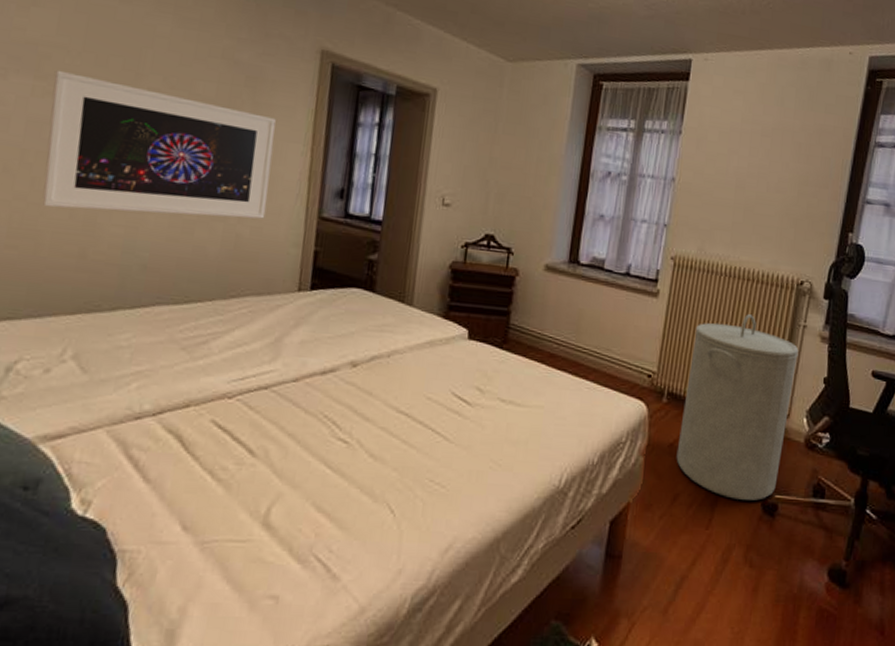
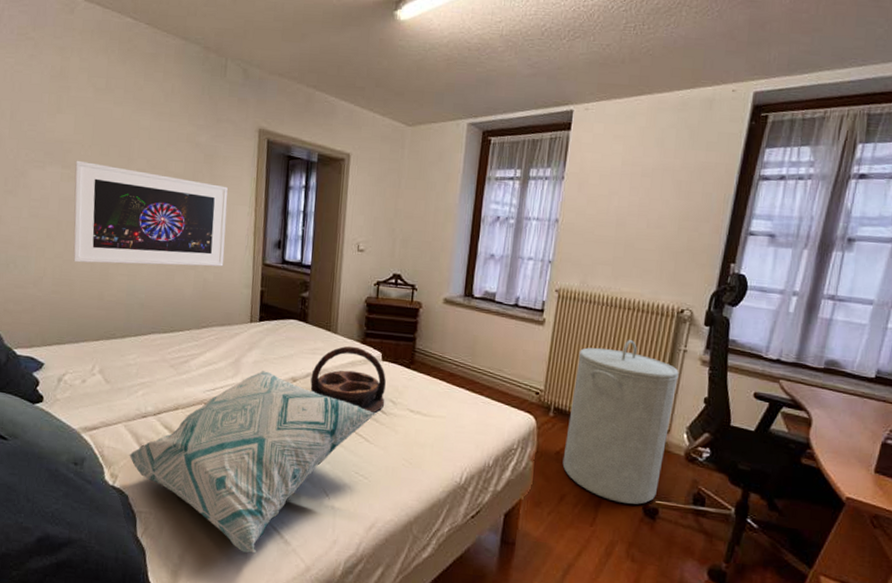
decorative pillow: none [111,353,460,596] -> present [129,371,377,554]
serving tray: none [375,321,473,405] -> present [310,346,386,414]

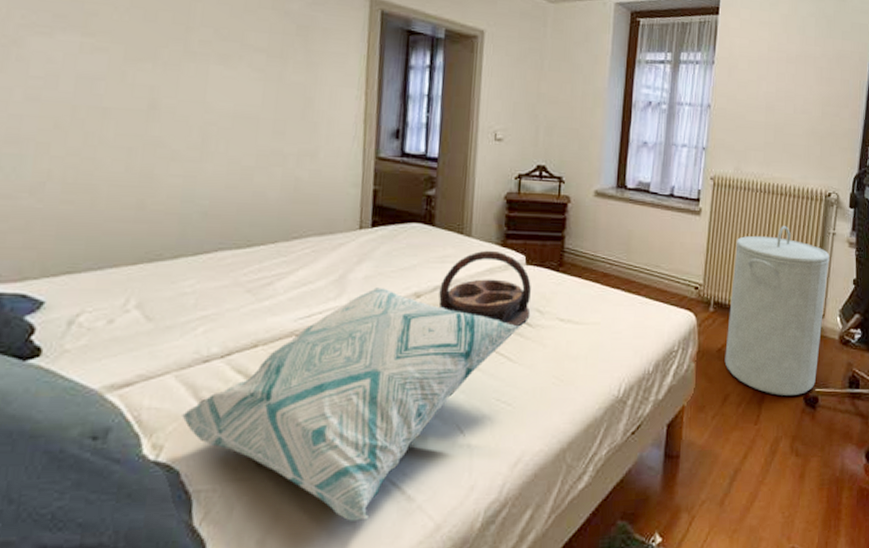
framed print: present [73,160,228,267] -> none [96,26,329,162]

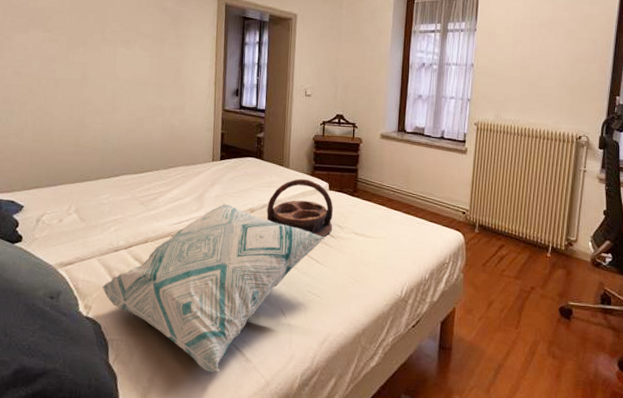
laundry hamper: present [724,226,830,395] -> none [488,163,581,307]

